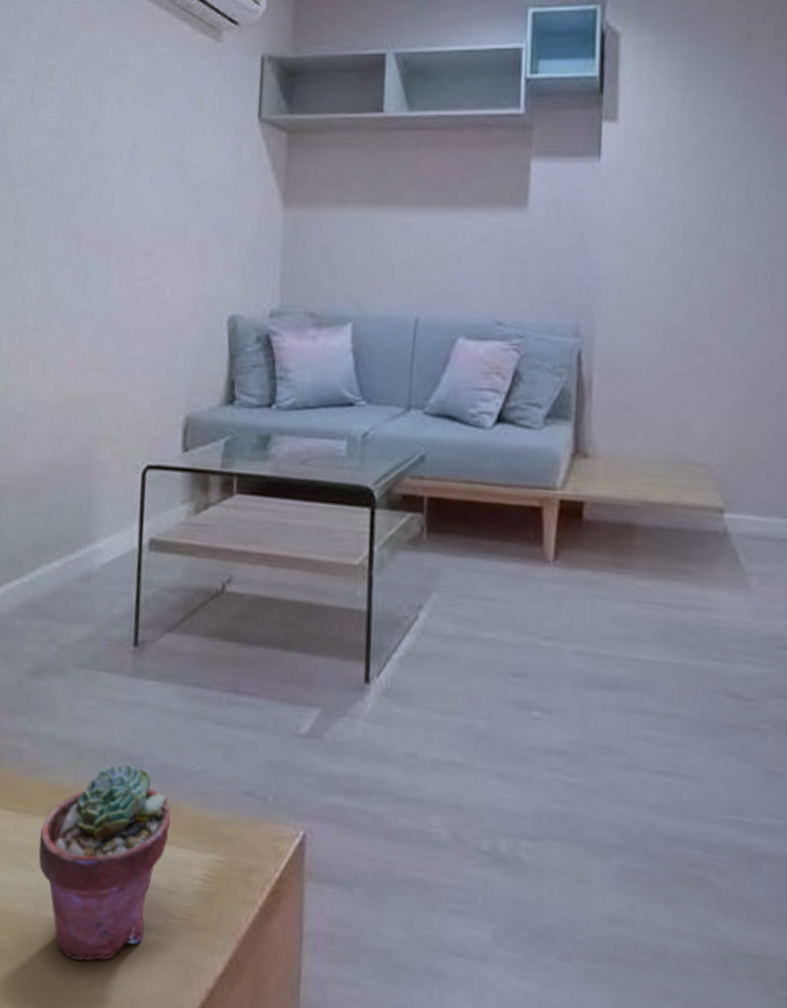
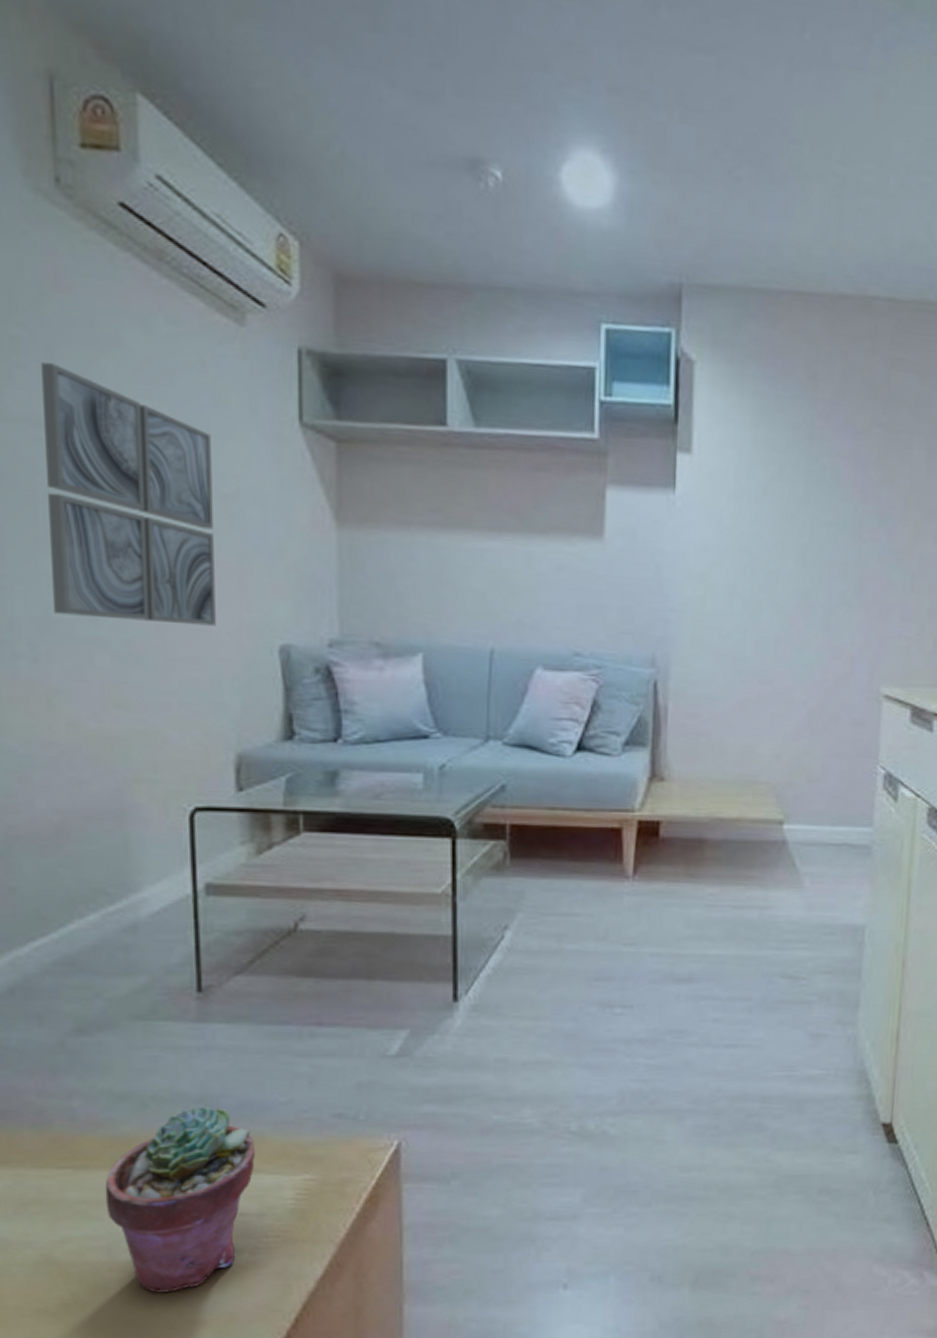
wall art: none [56,85,187,299] -> present [41,362,216,626]

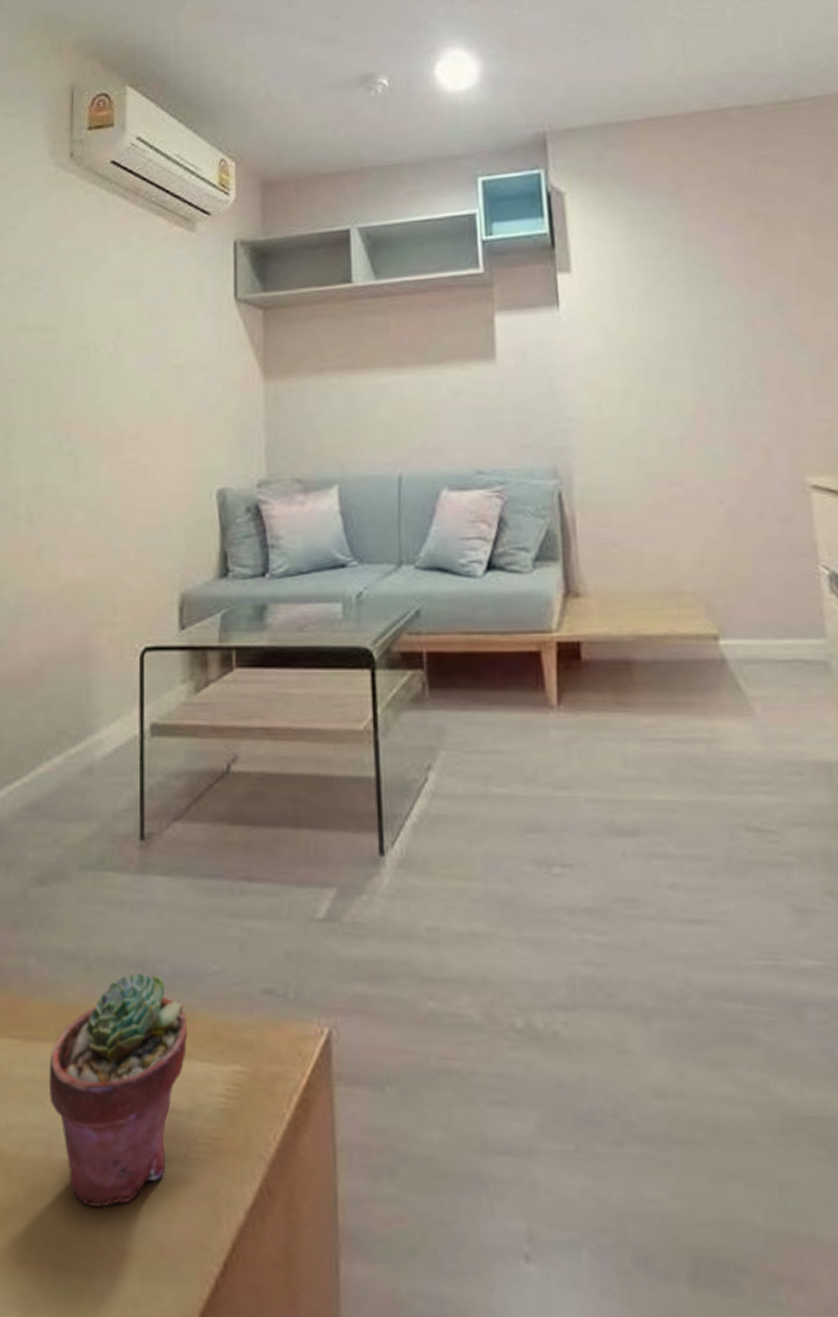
wall art: present [41,362,216,626] -> none [47,283,168,480]

